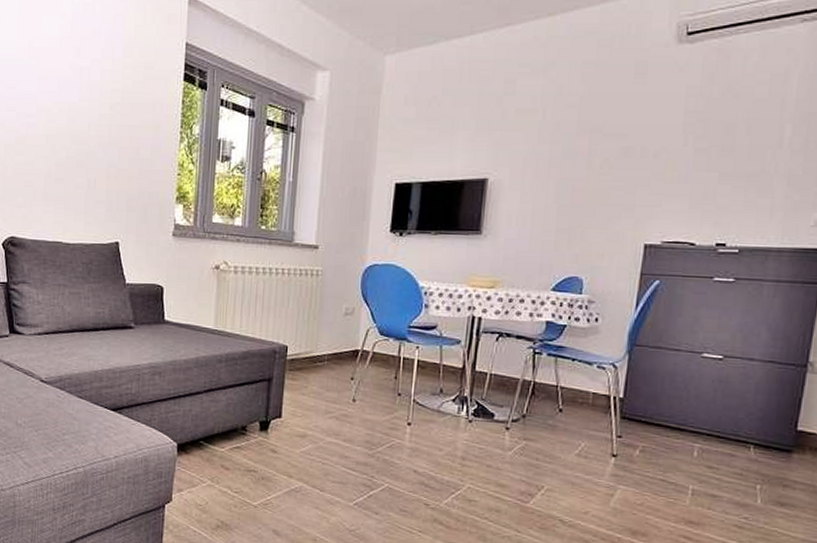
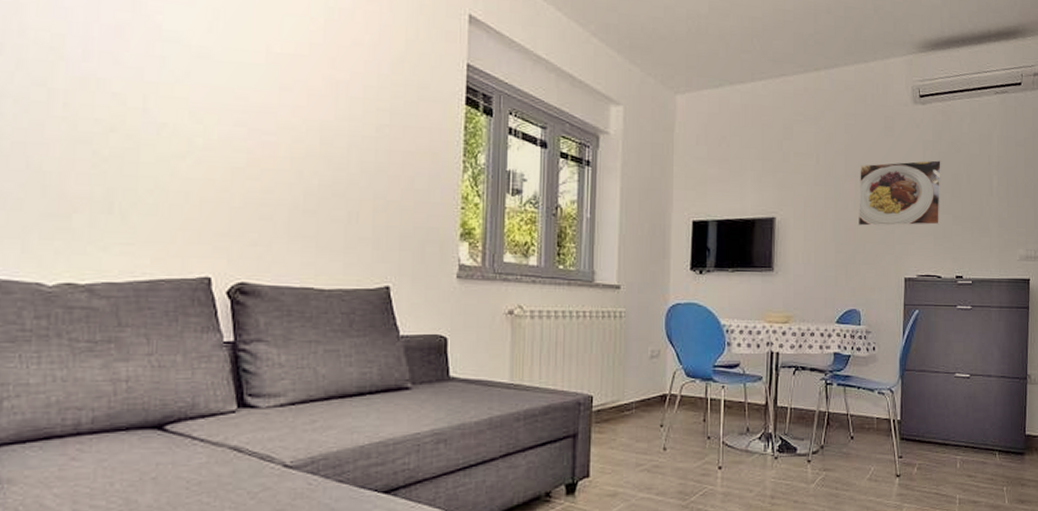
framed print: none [588,109,711,188] -> present [857,160,942,227]

